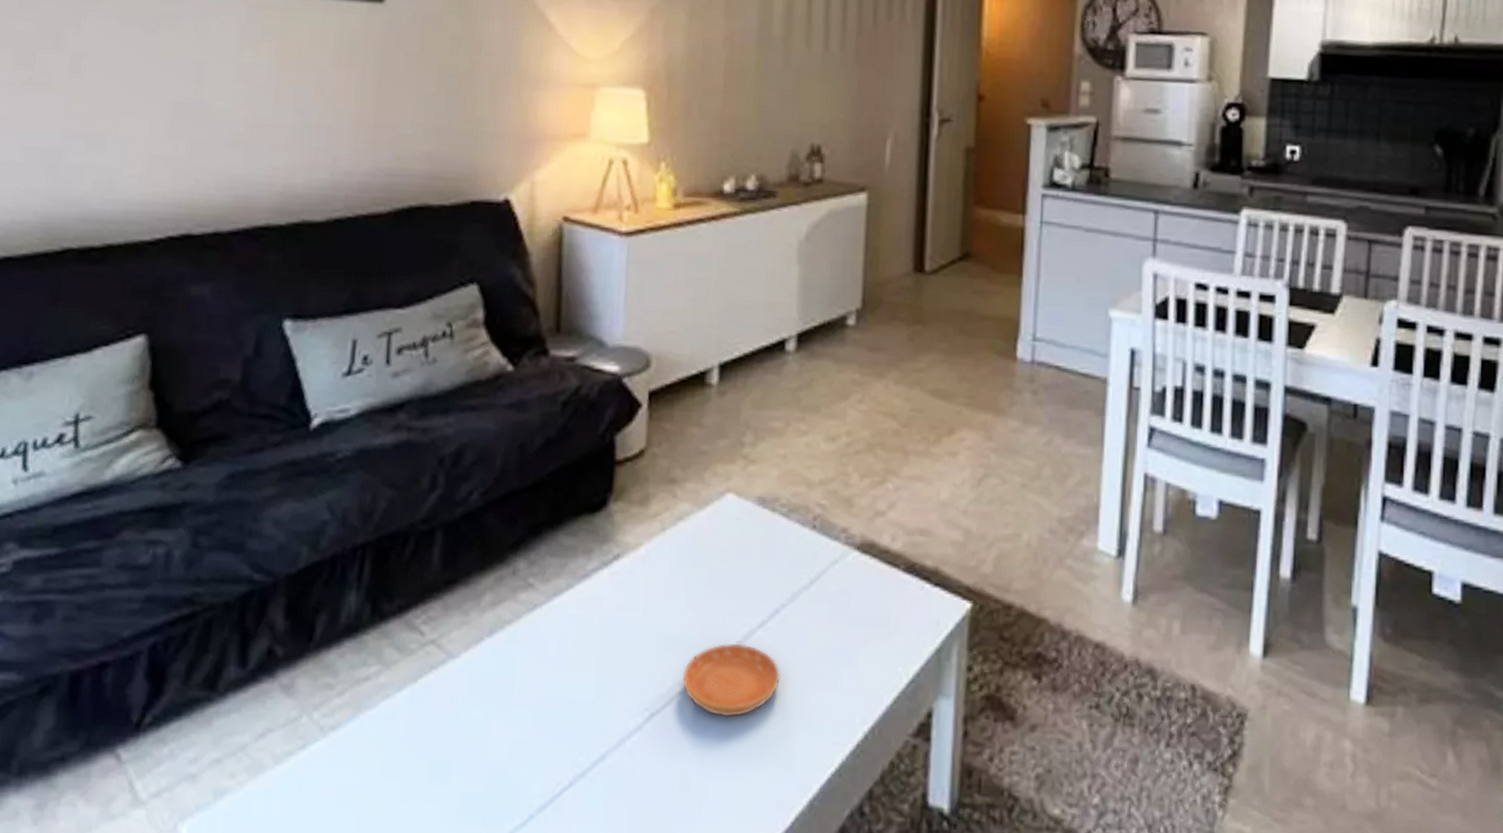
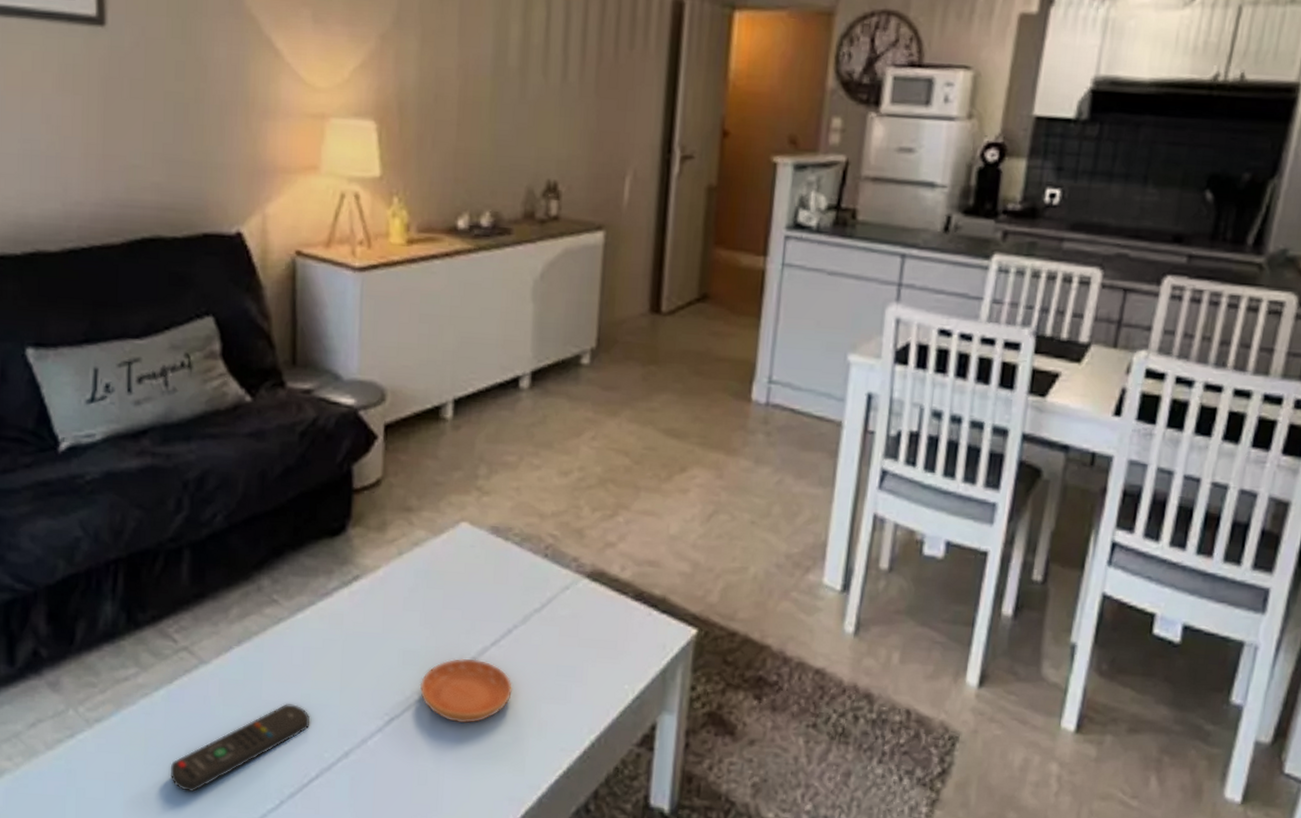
remote control: none [409,701,565,809] -> present [170,703,311,792]

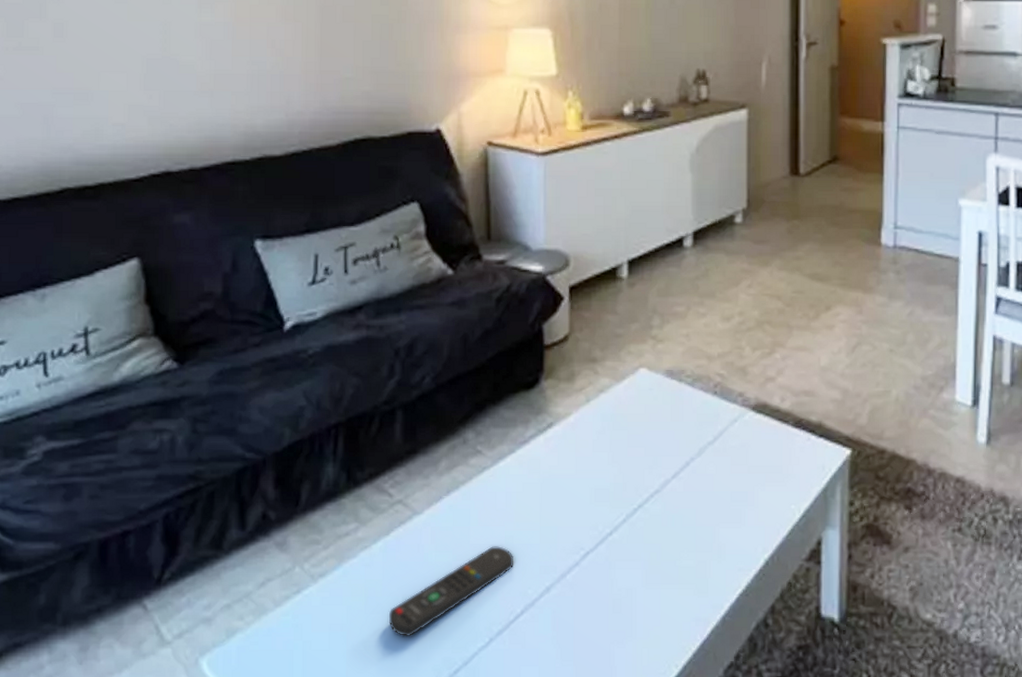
saucer: present [419,658,512,724] -> none [610,491,693,552]

